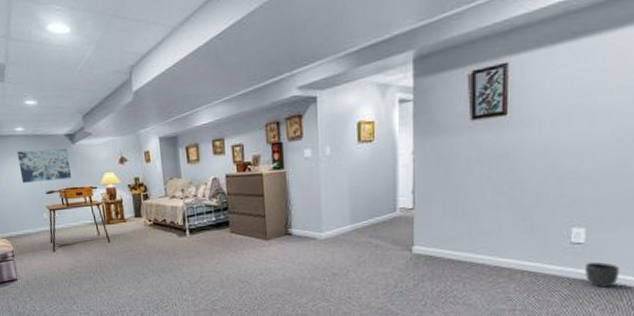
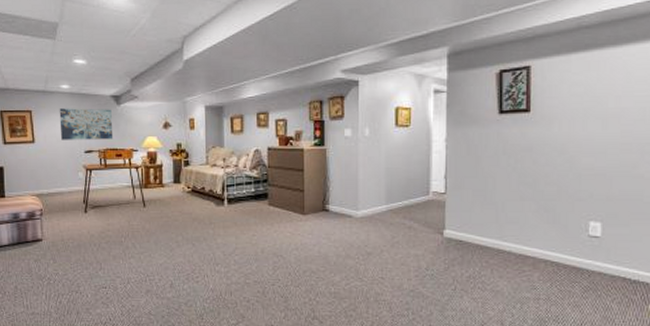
planter: present [585,262,621,288] -> none [602,256,634,281]

